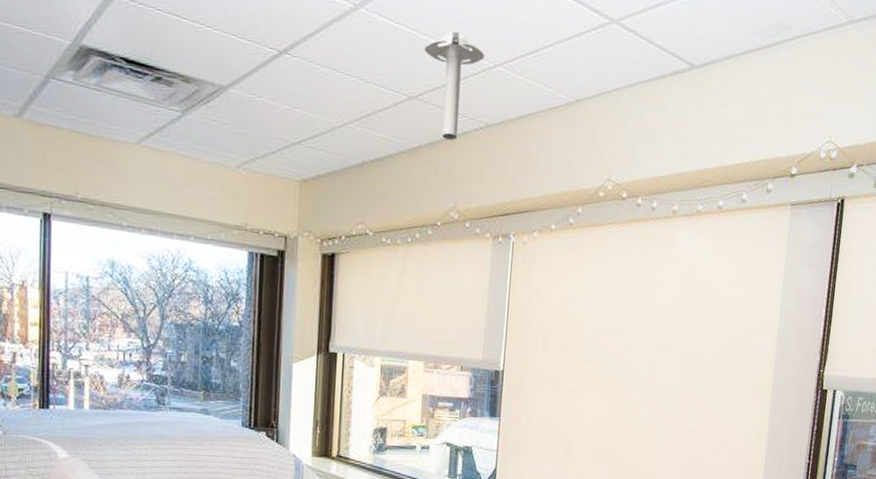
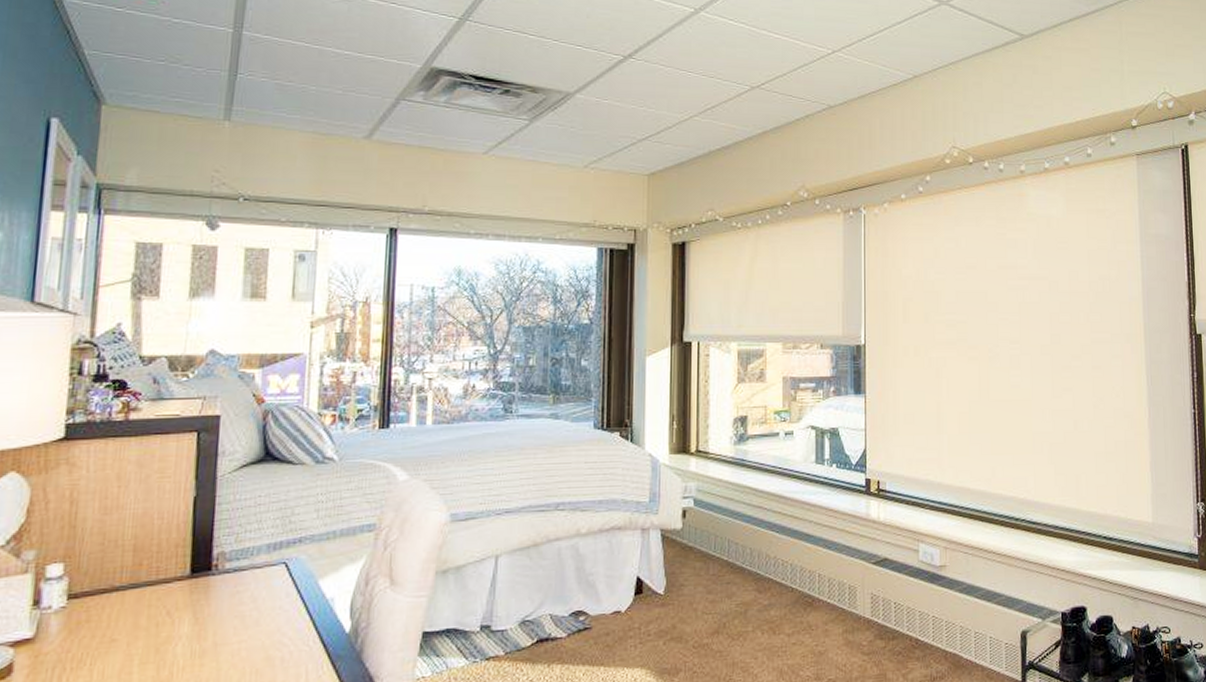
ceiling light: present [424,32,485,140] -> none [763,25,822,123]

